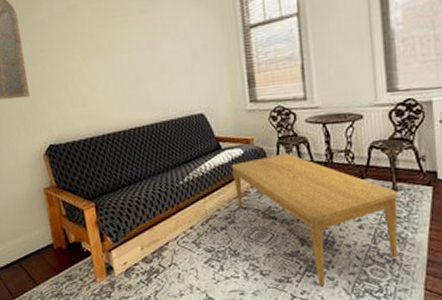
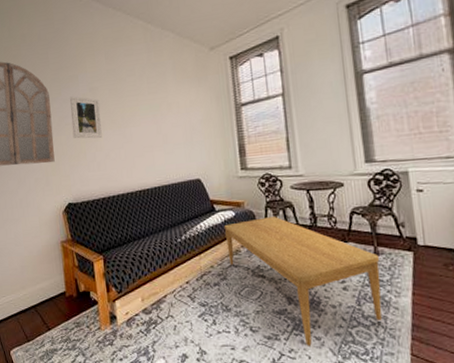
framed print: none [43,16,86,69] -> present [70,96,102,139]

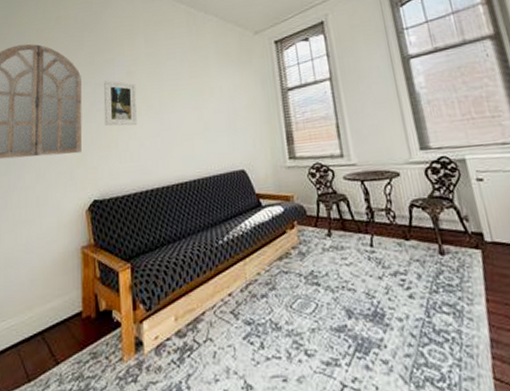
coffee table: present [223,217,382,346] -> none [271,212,456,373]

